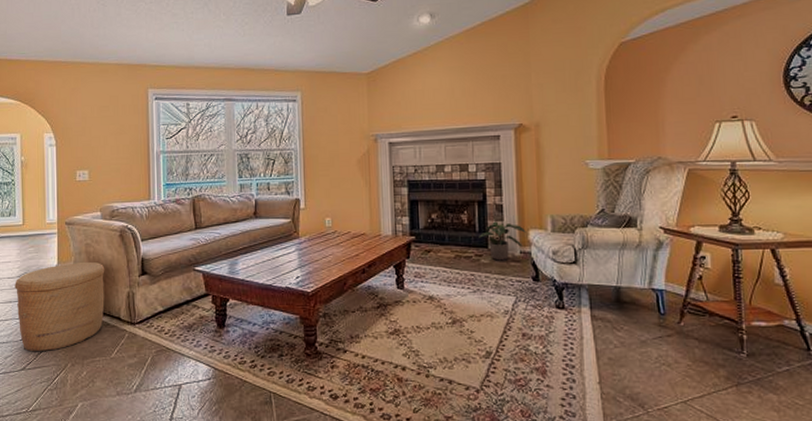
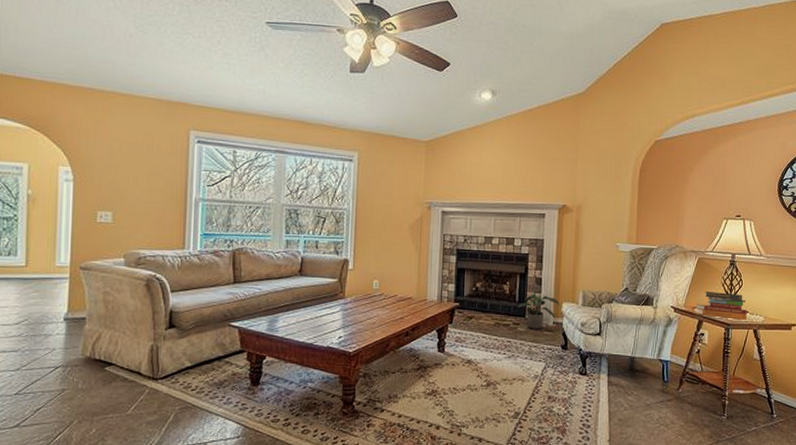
woven basket: present [15,261,105,352] -> none [11,311,126,408]
books: none [691,207,760,238] -> present [696,292,747,320]

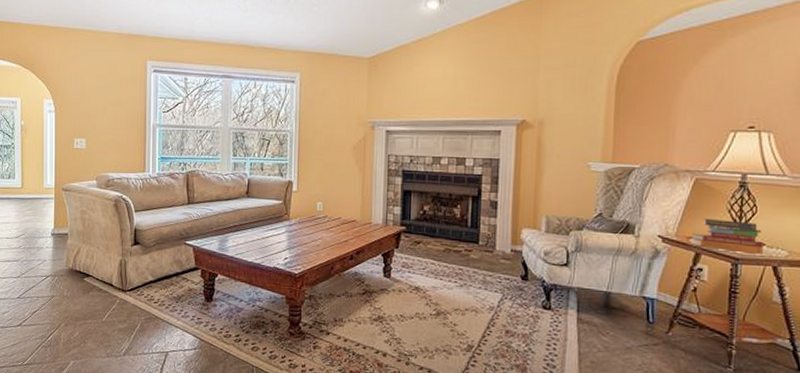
potted plant: present [518,293,560,330] -> none [470,217,519,258]

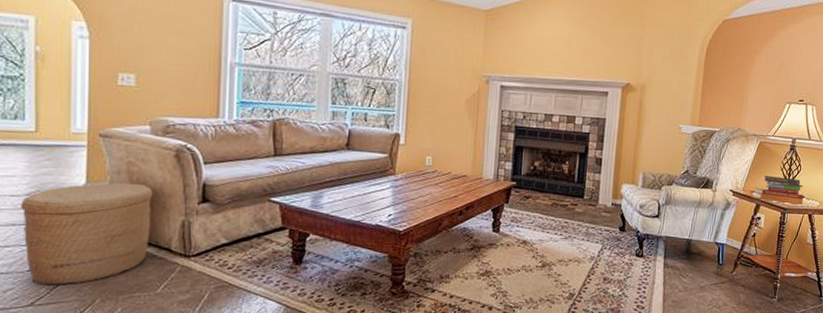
woven basket: none [13,227,99,311] -> present [21,182,153,285]

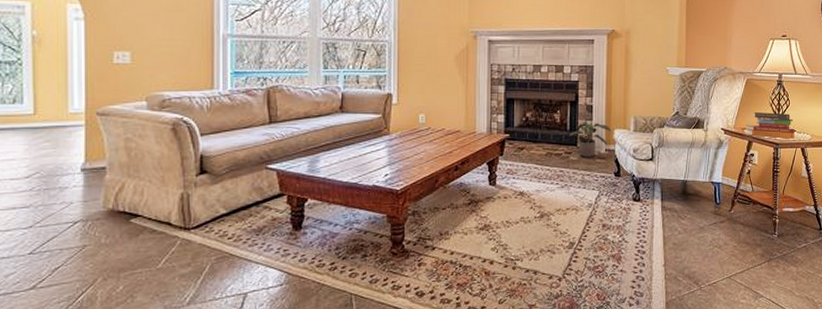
woven basket: present [21,182,153,285] -> none [21,159,151,267]
potted plant: none [576,173,620,211] -> present [569,121,612,158]

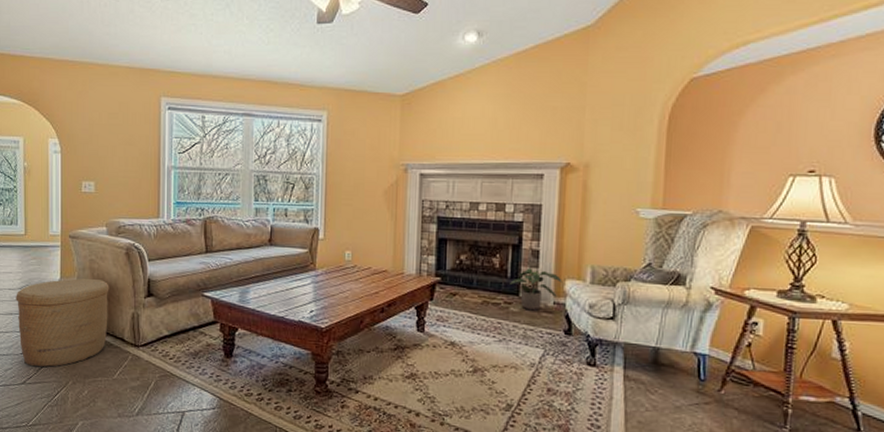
woven basket: none [21,159,151,267] -> present [16,278,109,367]
books: present [745,112,795,139] -> none [746,269,823,307]

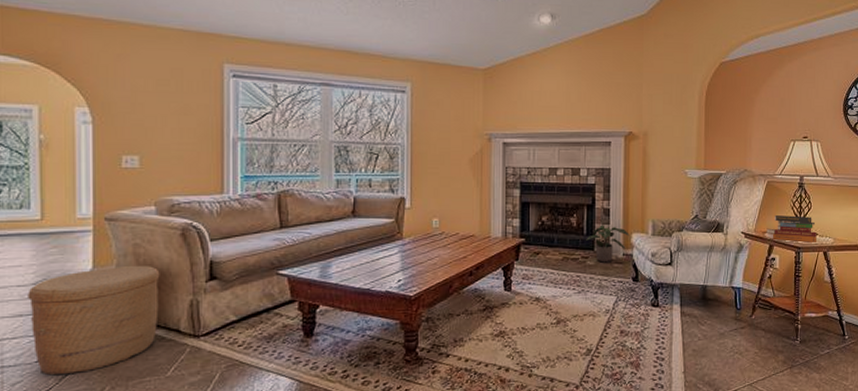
books: none [746,269,823,307] -> present [766,215,817,243]

